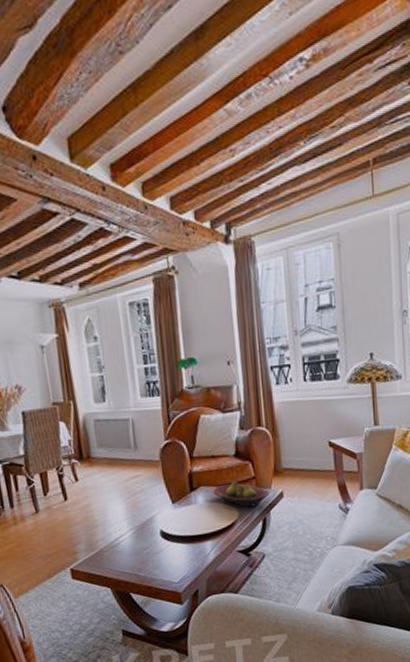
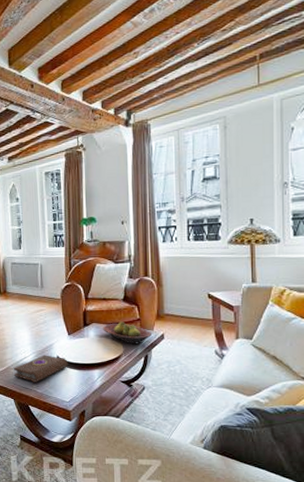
book: none [107,530,175,565] -> present [13,355,68,383]

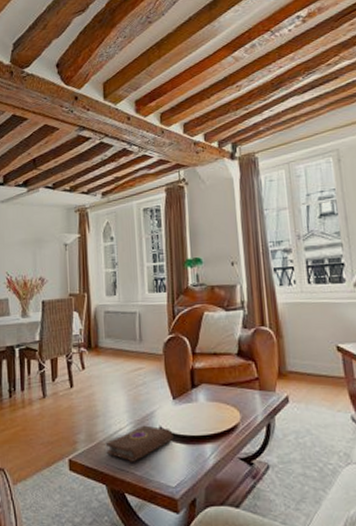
fruit bowl: present [103,321,153,345] -> none [214,381,275,410]

